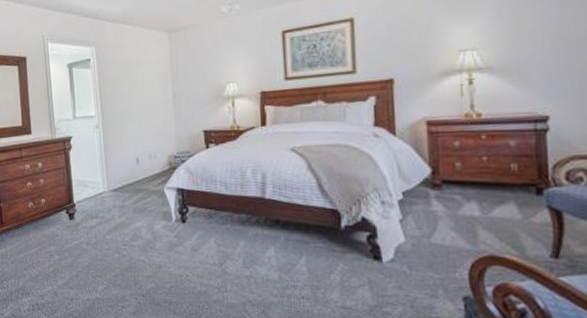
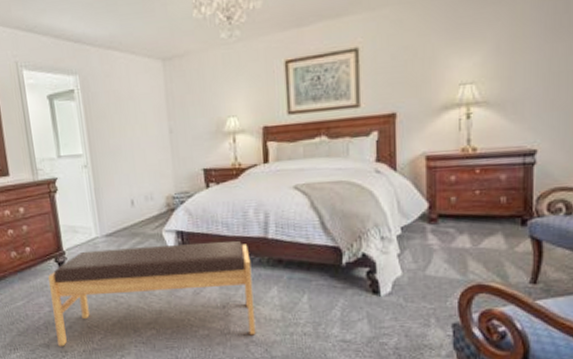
bench: none [59,199,253,295] -> present [48,240,256,347]

